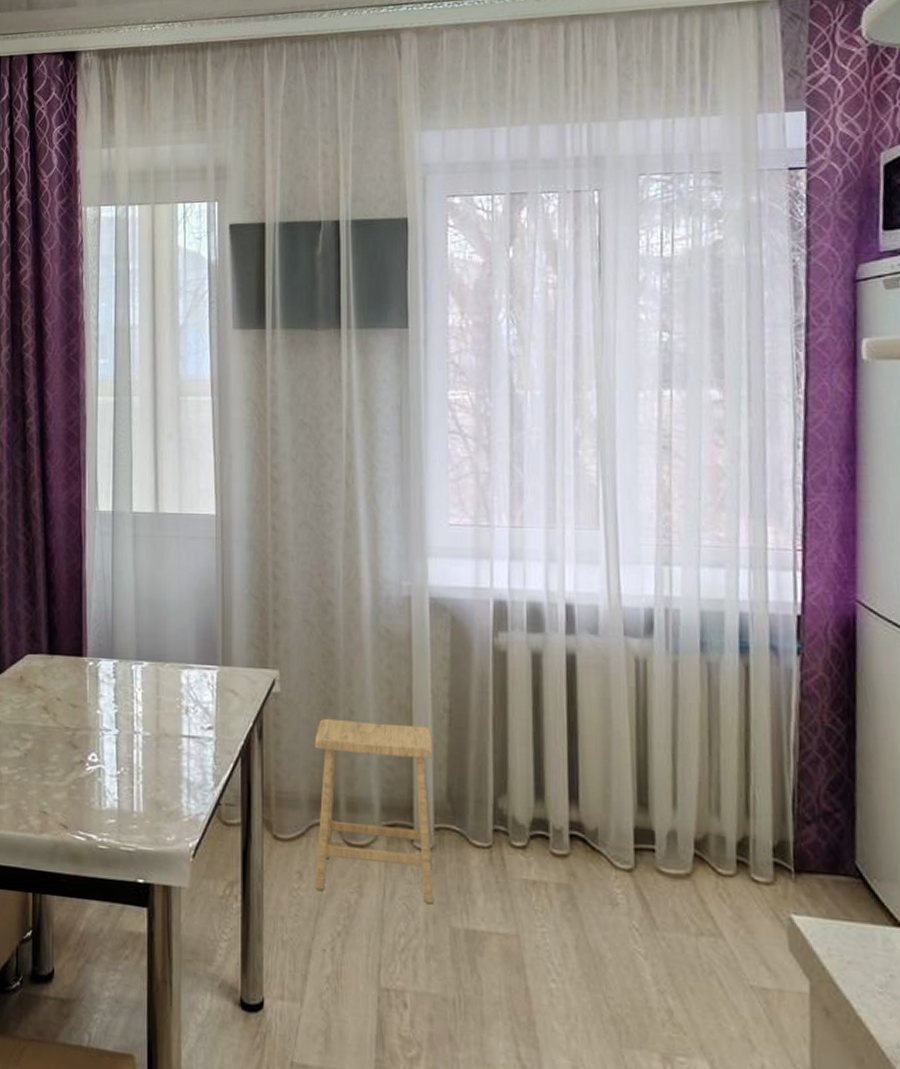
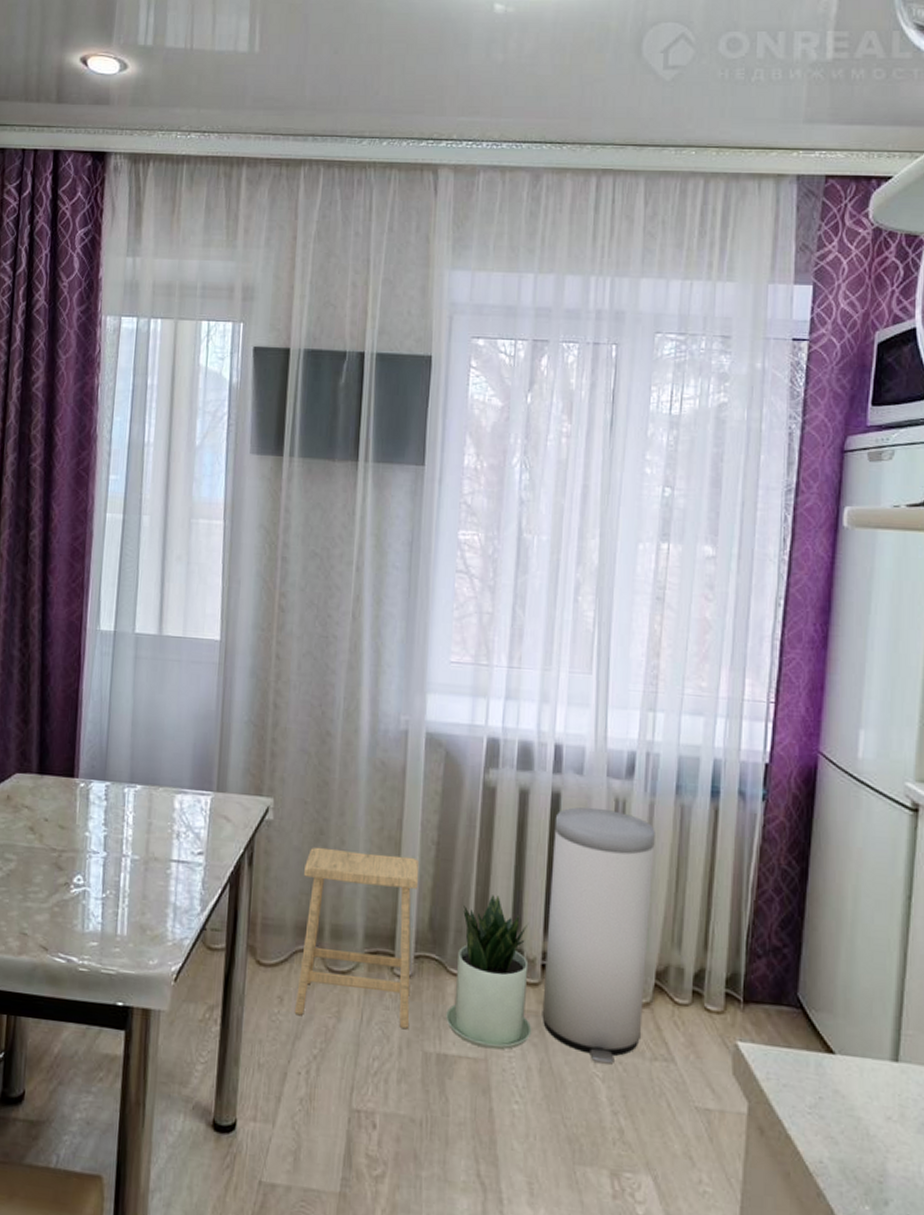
planter: none [472,763,564,925] -> present [446,895,532,1050]
pedal bin: none [571,668,684,940] -> present [542,807,655,1064]

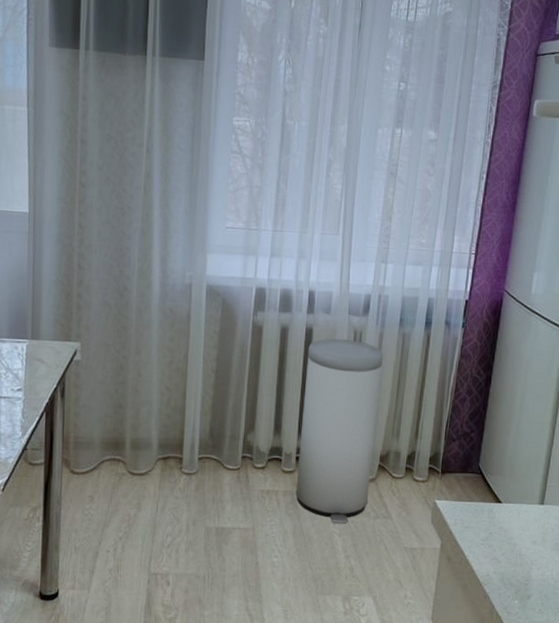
stool: present [294,847,419,1030] -> none [103,379,202,512]
planter: present [446,895,532,1050] -> none [223,408,288,521]

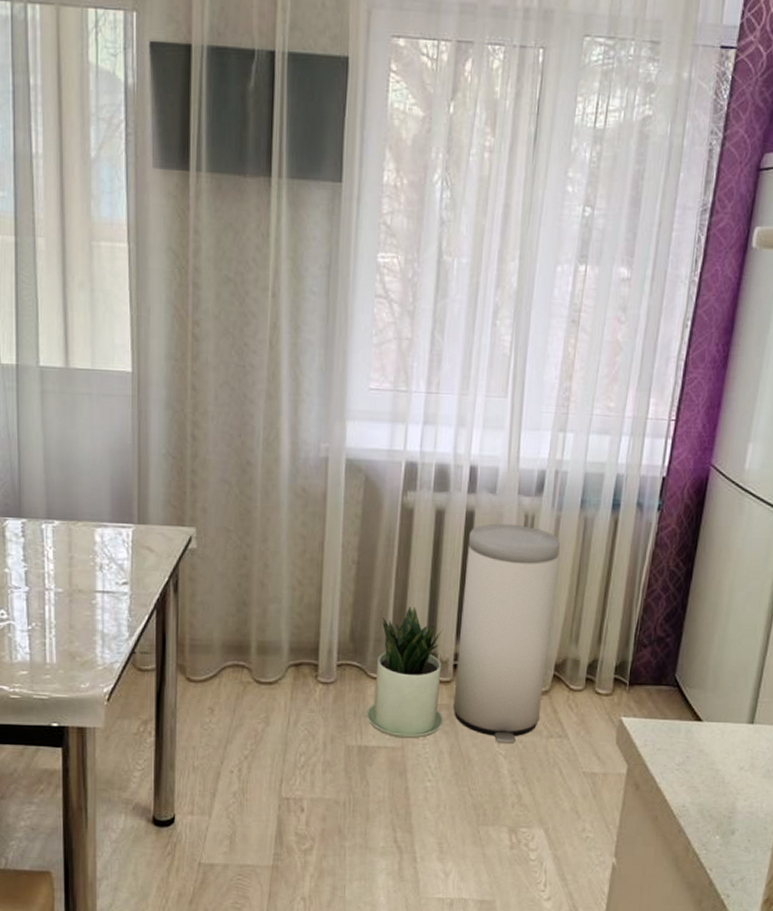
planter: none [223,408,288,521] -> present [366,607,444,739]

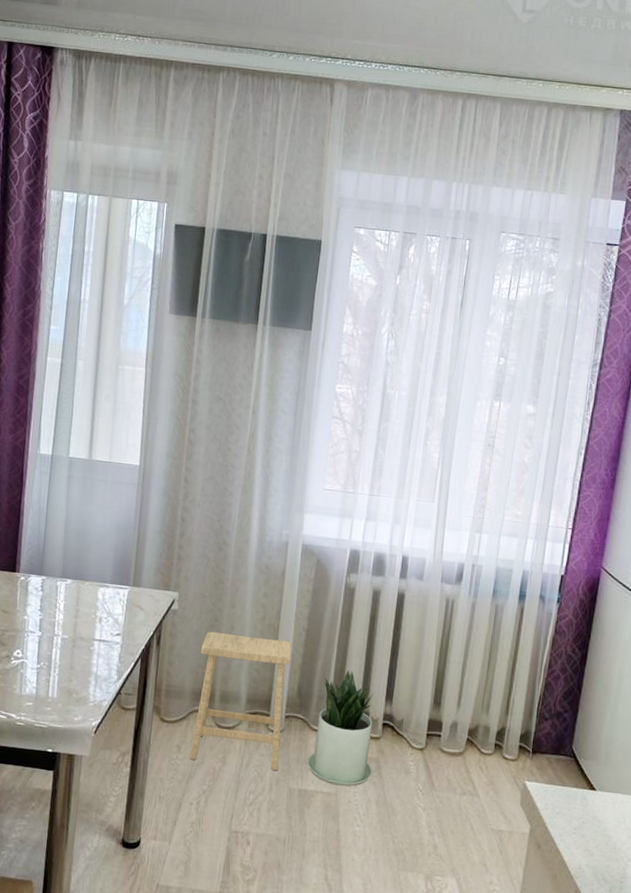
stool: none [225,571,341,728] -> present [189,631,292,771]
pedal bin: present [453,523,560,744] -> none [381,605,475,798]

